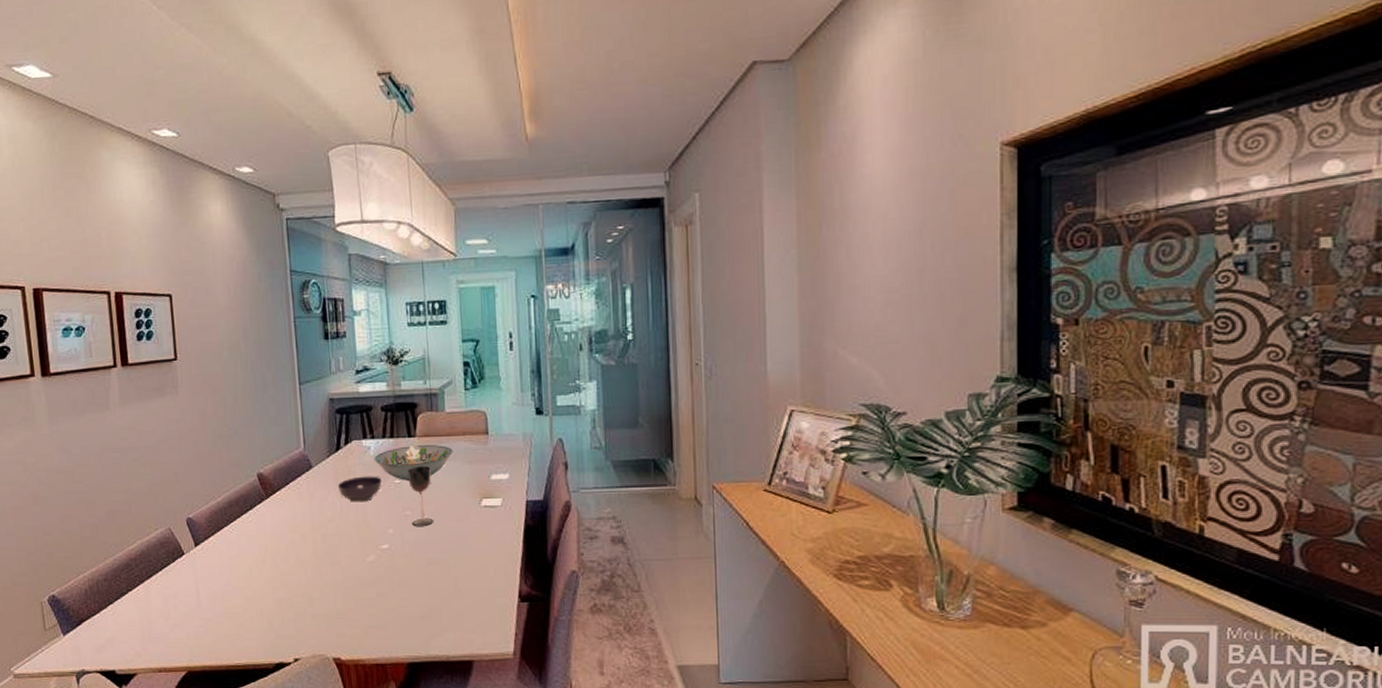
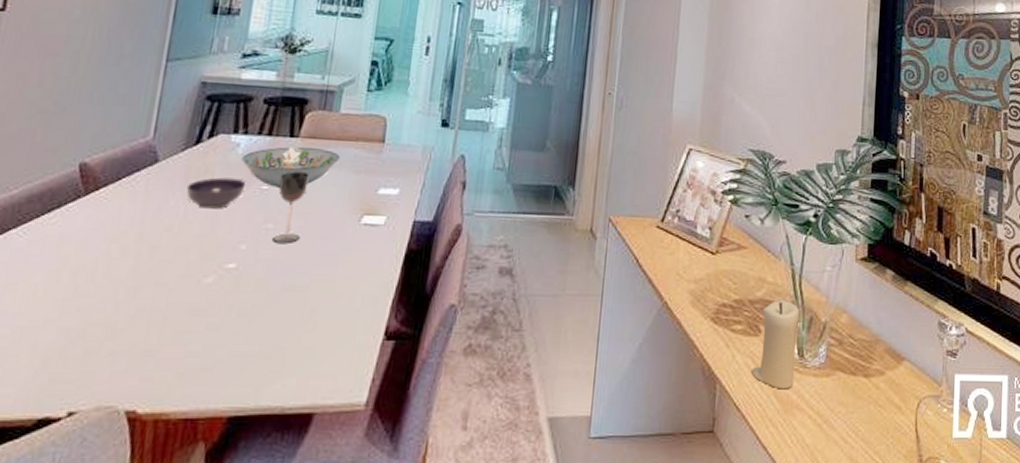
candle: none [885,555,936,641] -> present [752,300,799,390]

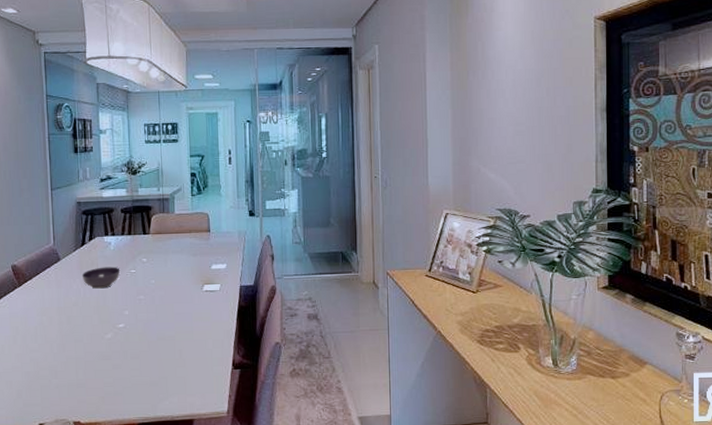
decorative bowl: present [241,147,340,188] -> none [114,241,181,270]
wineglass: present [273,170,310,243] -> none [142,257,163,308]
candle: present [752,300,799,390] -> none [515,324,551,391]

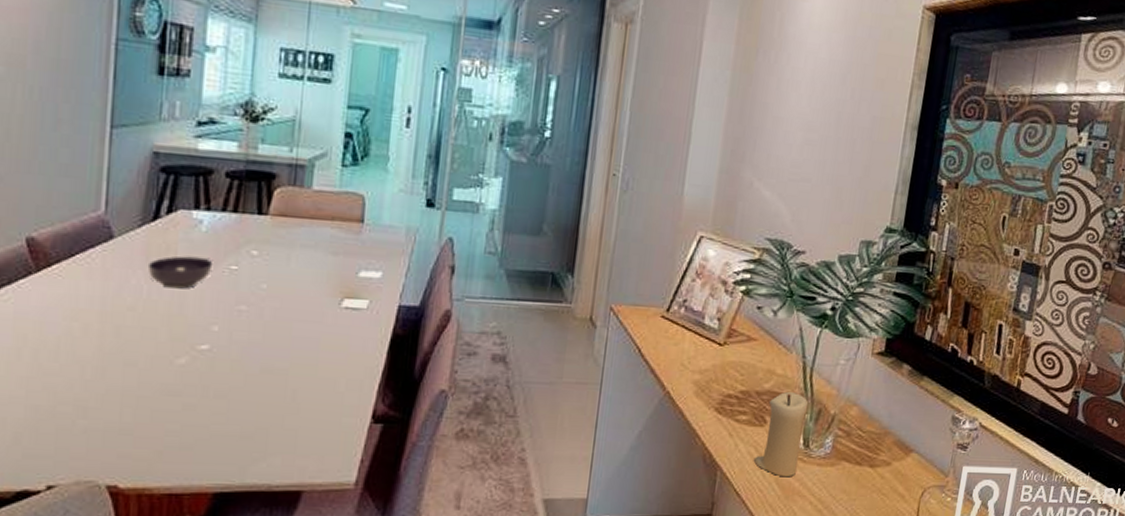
candle: none [515,324,551,391] -> present [754,392,808,478]

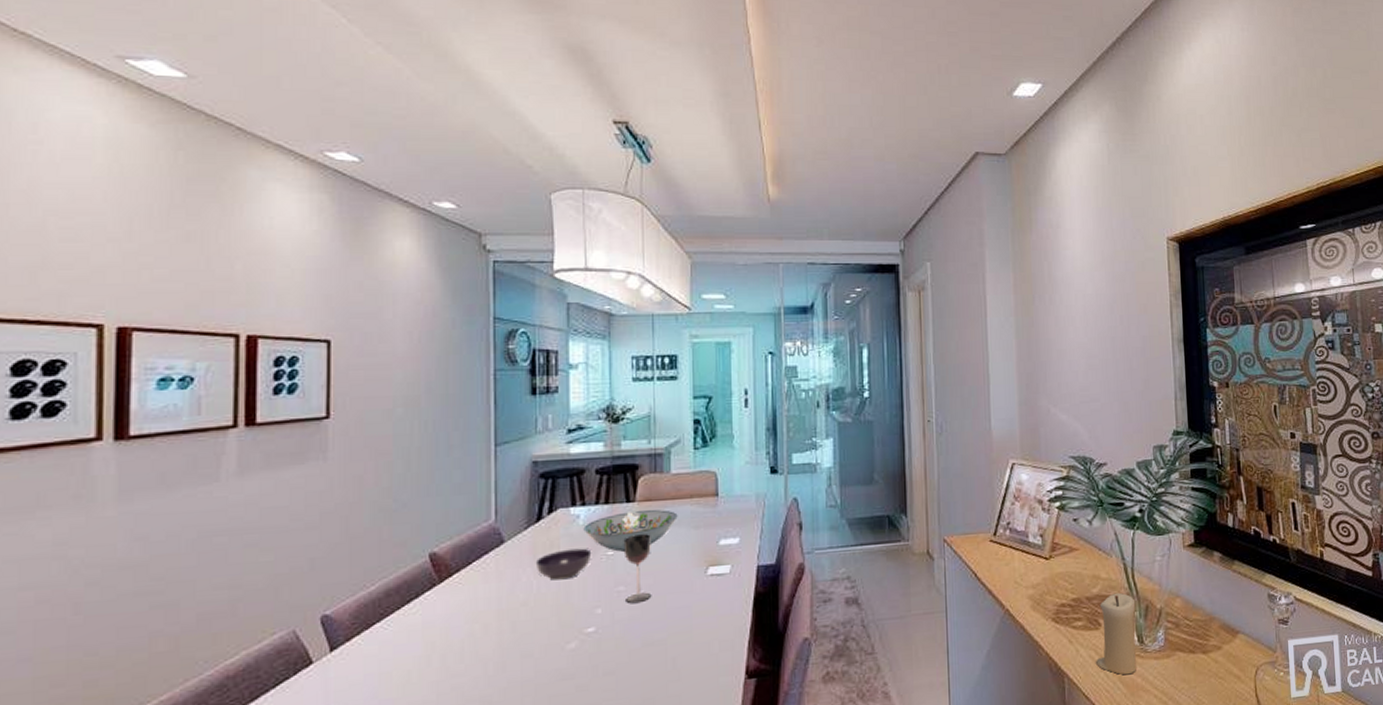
decorative bowl: none [206,225,315,268] -> present [583,510,678,552]
wineglass: none [247,250,282,326] -> present [623,533,652,603]

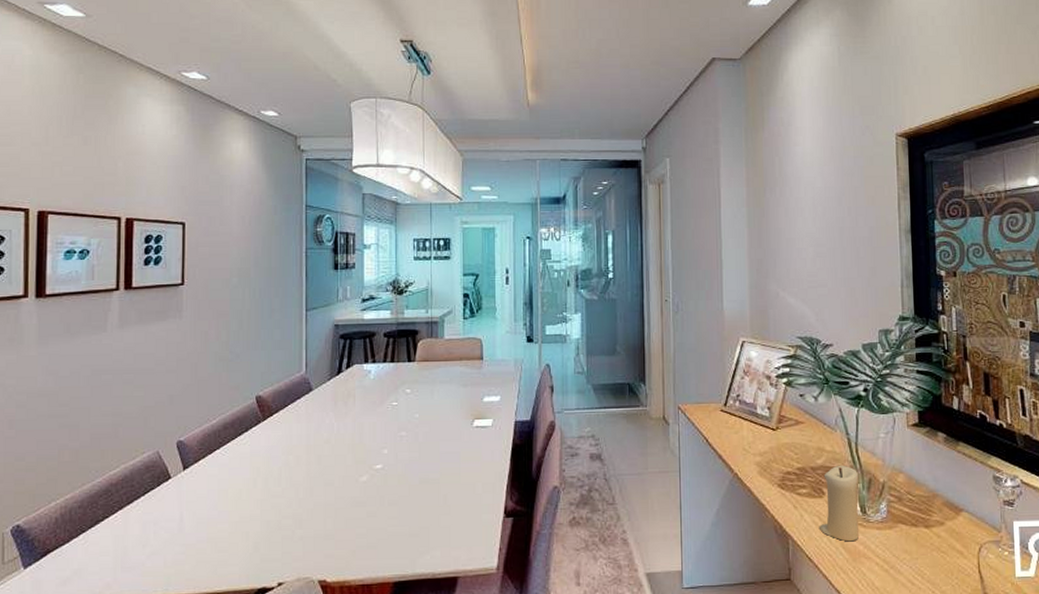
bowl: present [535,548,592,581] -> none [336,398,380,424]
decorative bowl: present [583,510,678,552] -> none [374,369,450,403]
wineglass: present [623,533,652,603] -> none [405,388,428,446]

